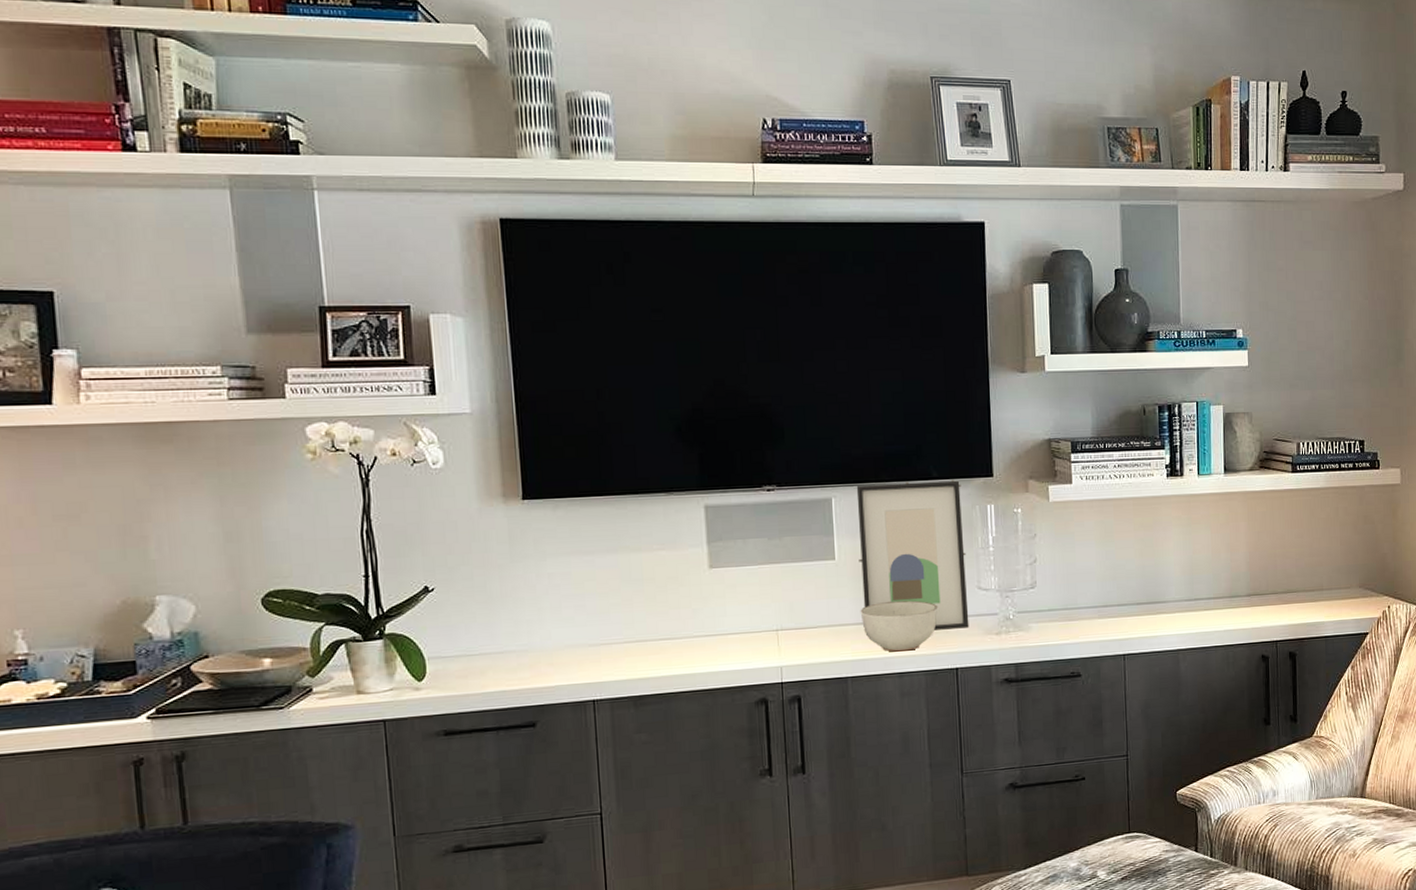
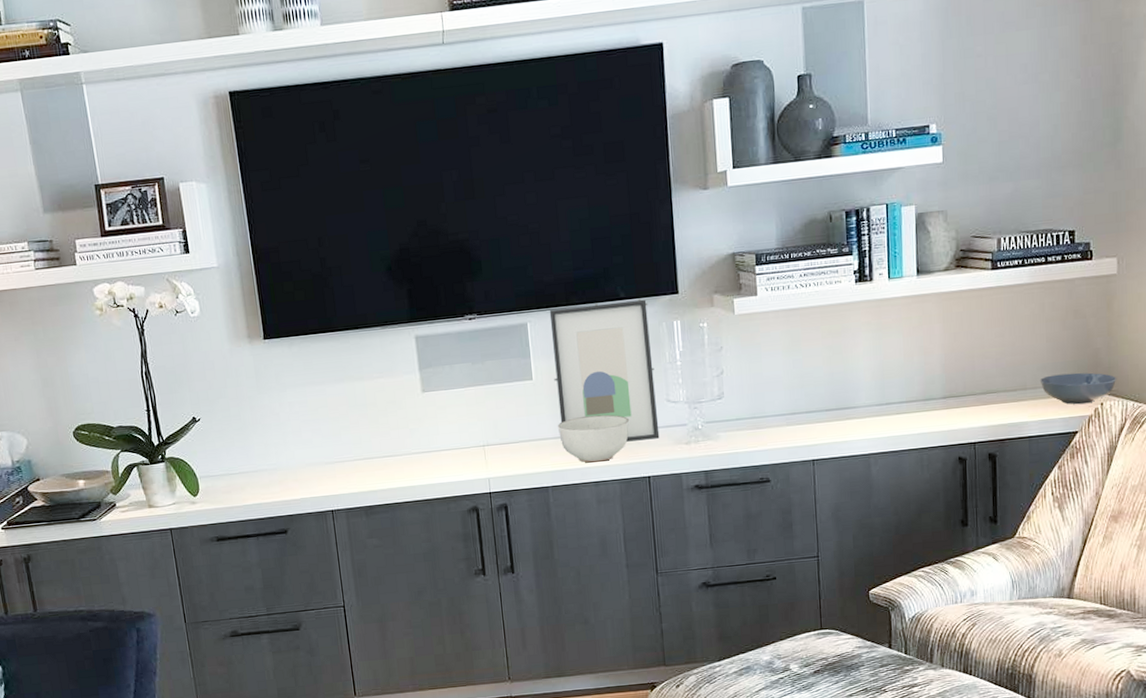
bowl: none [1334,576,1402,607] -> present [1039,372,1117,405]

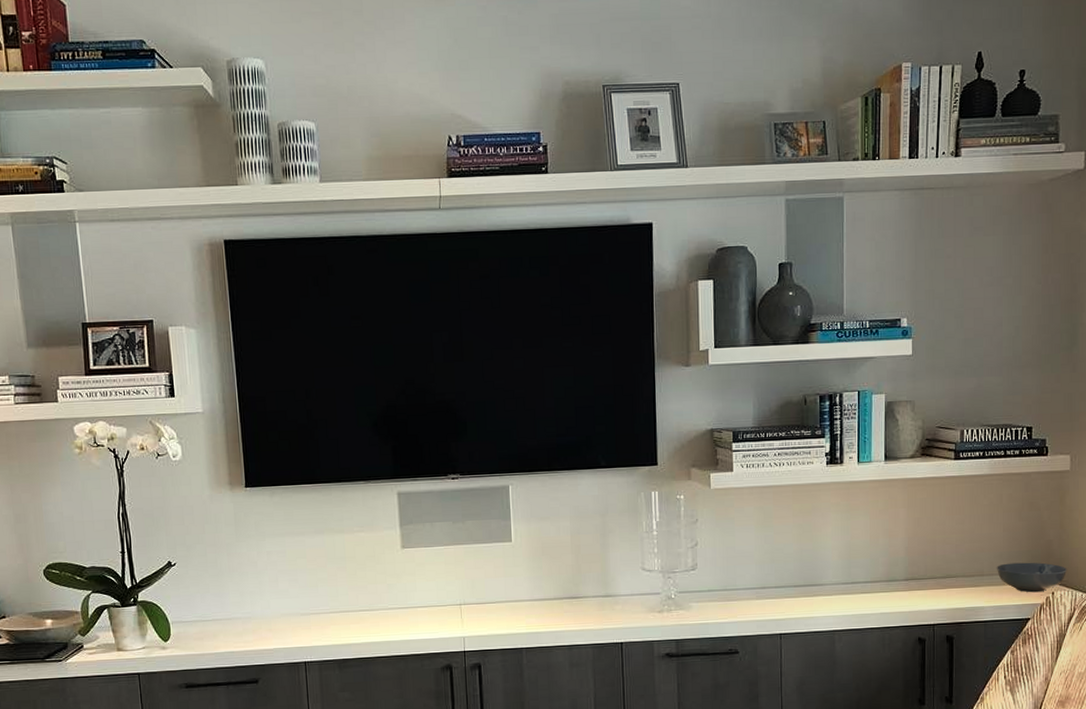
picture frame: present [549,298,660,442] -> none [531,468,634,607]
bowl: present [557,414,630,463] -> none [534,579,605,626]

